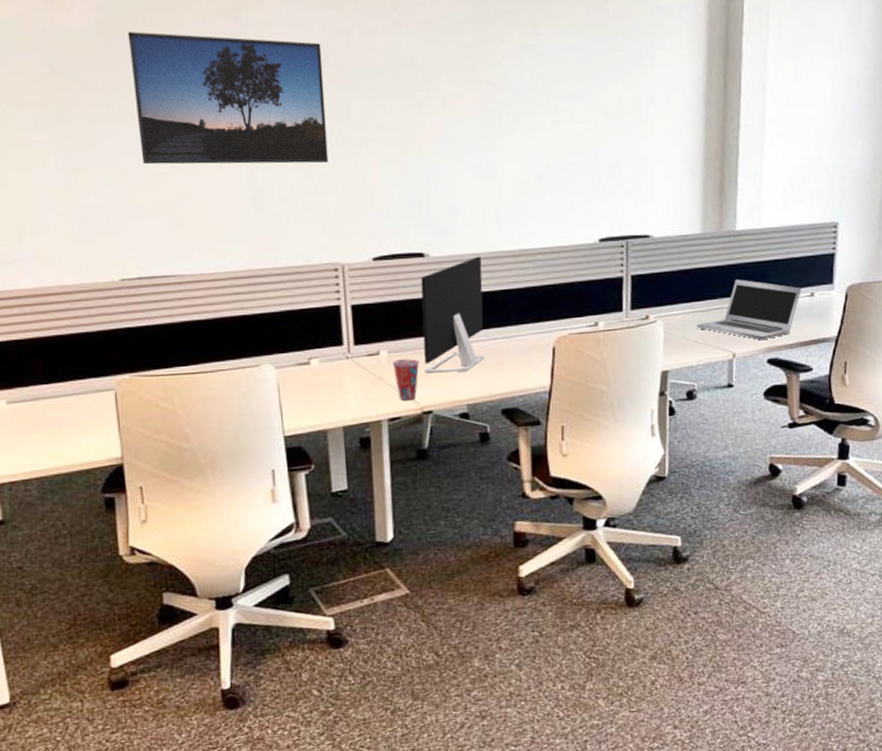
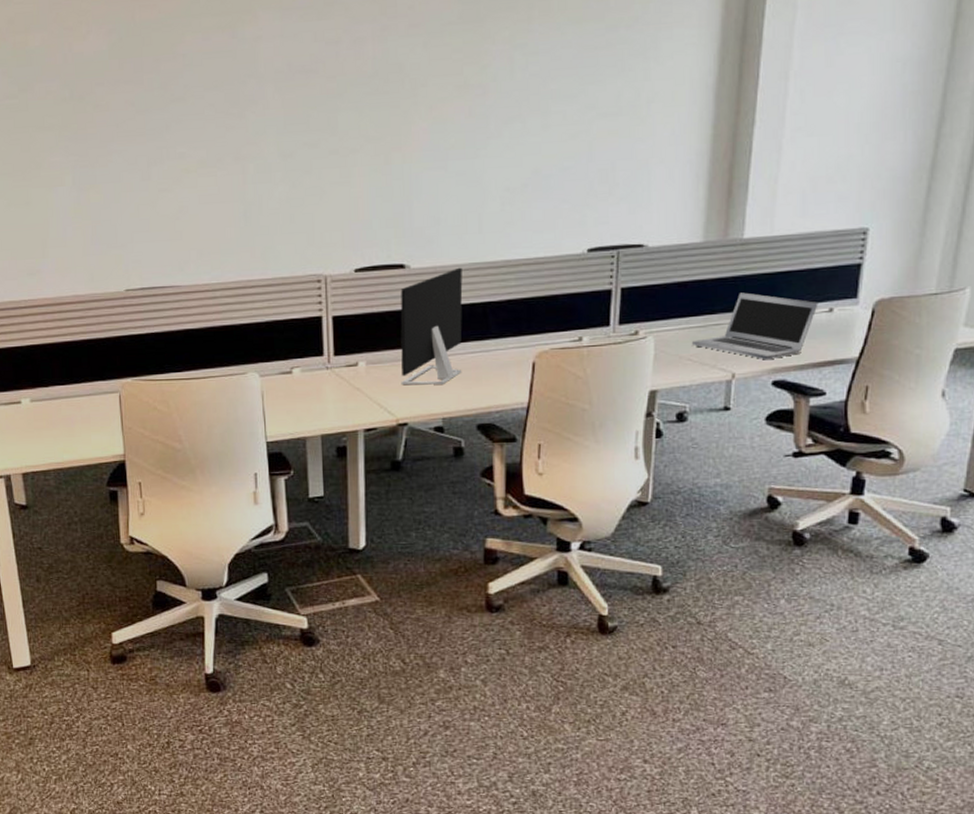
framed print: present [127,32,329,165] -> none [135,53,315,181]
cup: present [392,359,420,401] -> none [369,371,397,412]

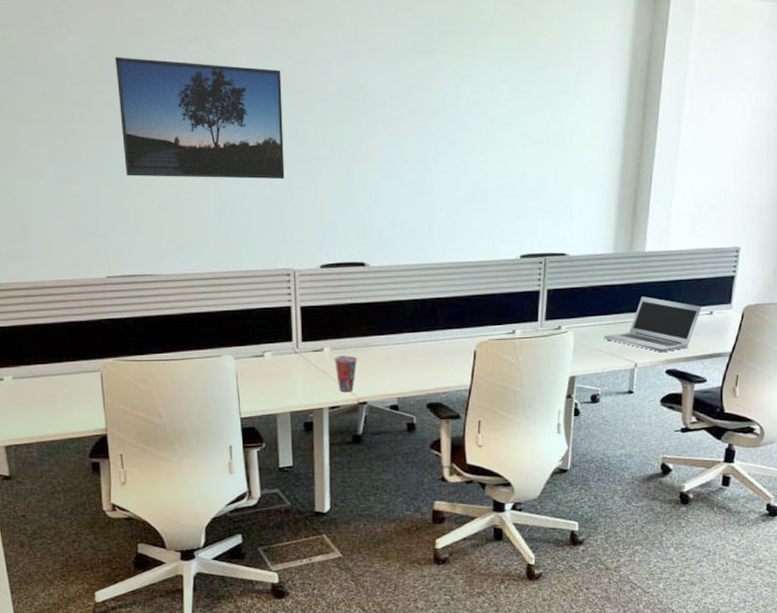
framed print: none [135,53,315,181] -> present [115,57,285,180]
cup: none [369,371,397,412] -> present [334,356,358,392]
monitor: present [400,267,463,385] -> none [361,267,415,369]

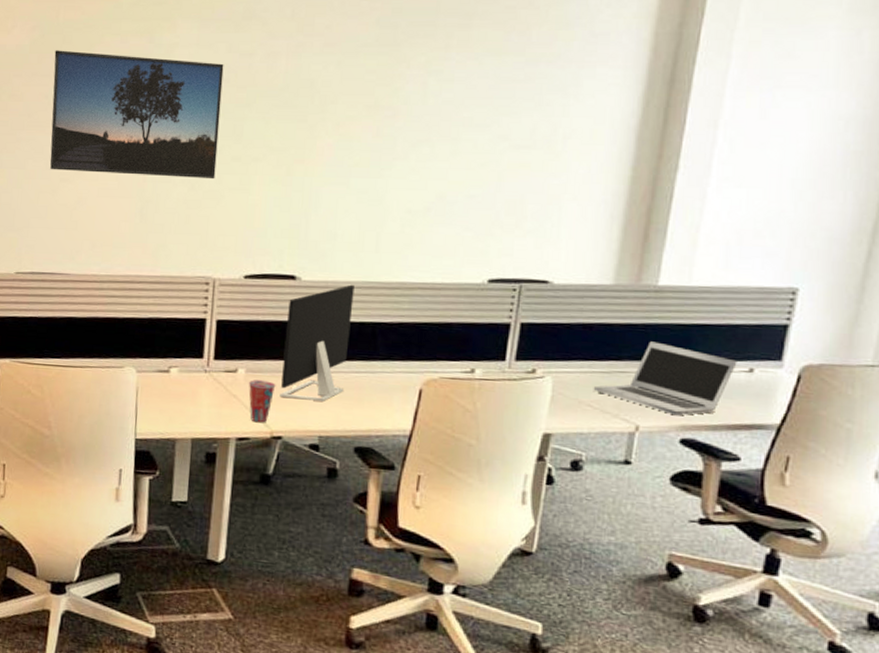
monitor: none [361,267,415,369] -> present [279,284,355,401]

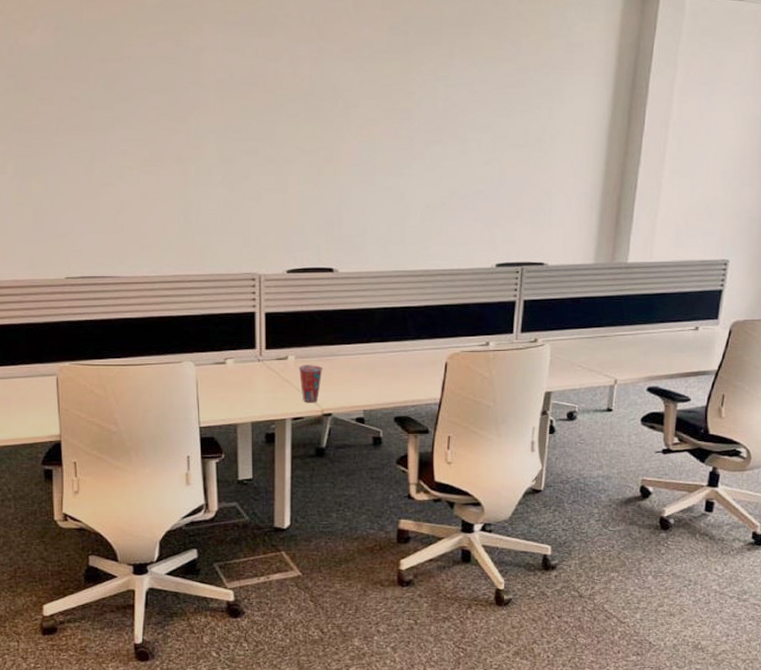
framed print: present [50,50,224,180] -> none [81,52,253,181]
monitor: present [279,284,355,401] -> none [327,274,385,379]
laptop: present [593,341,737,416] -> none [582,310,687,369]

